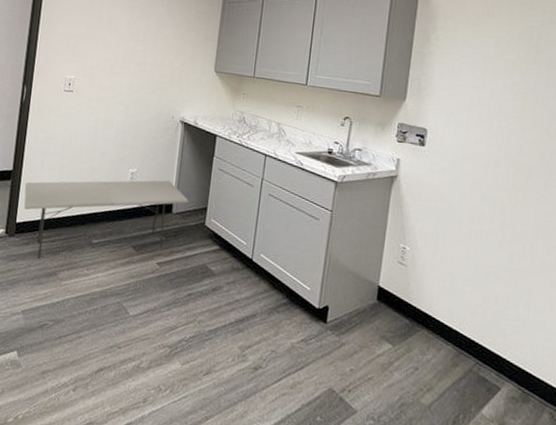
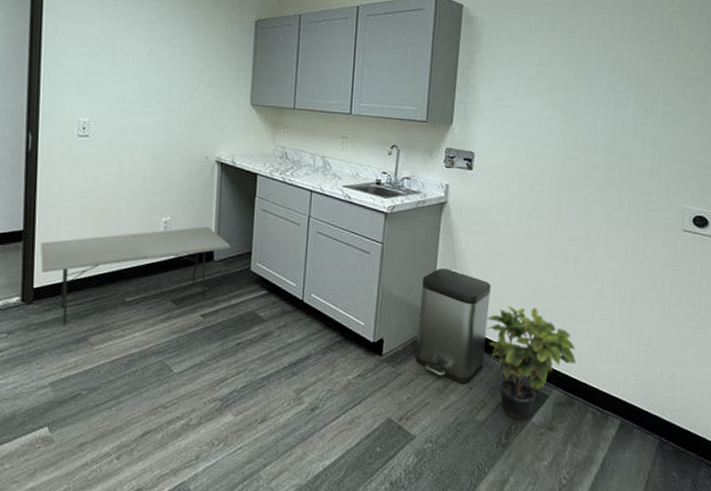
pedal bin: none [360,241,441,364] -> present [415,268,491,384]
potted plant: none [435,287,532,410] -> present [487,305,576,420]

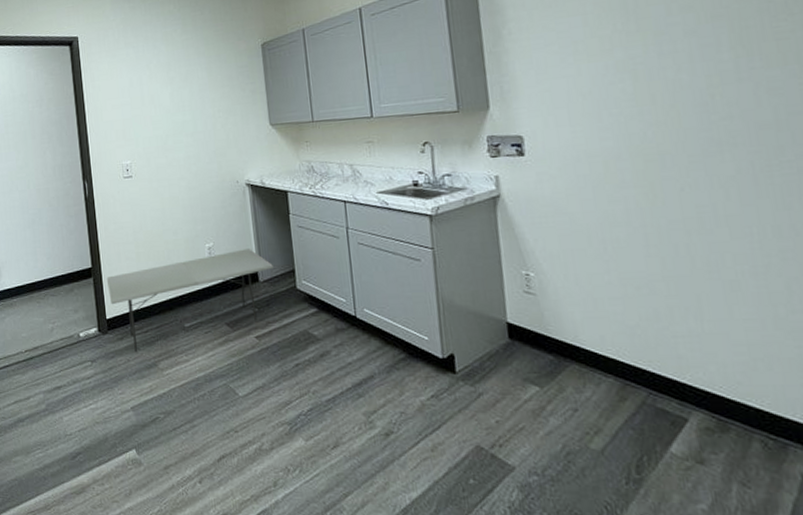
pedal bin: present [415,268,491,384] -> none [487,270,586,405]
potted plant: present [487,305,576,420] -> none [580,308,719,450]

